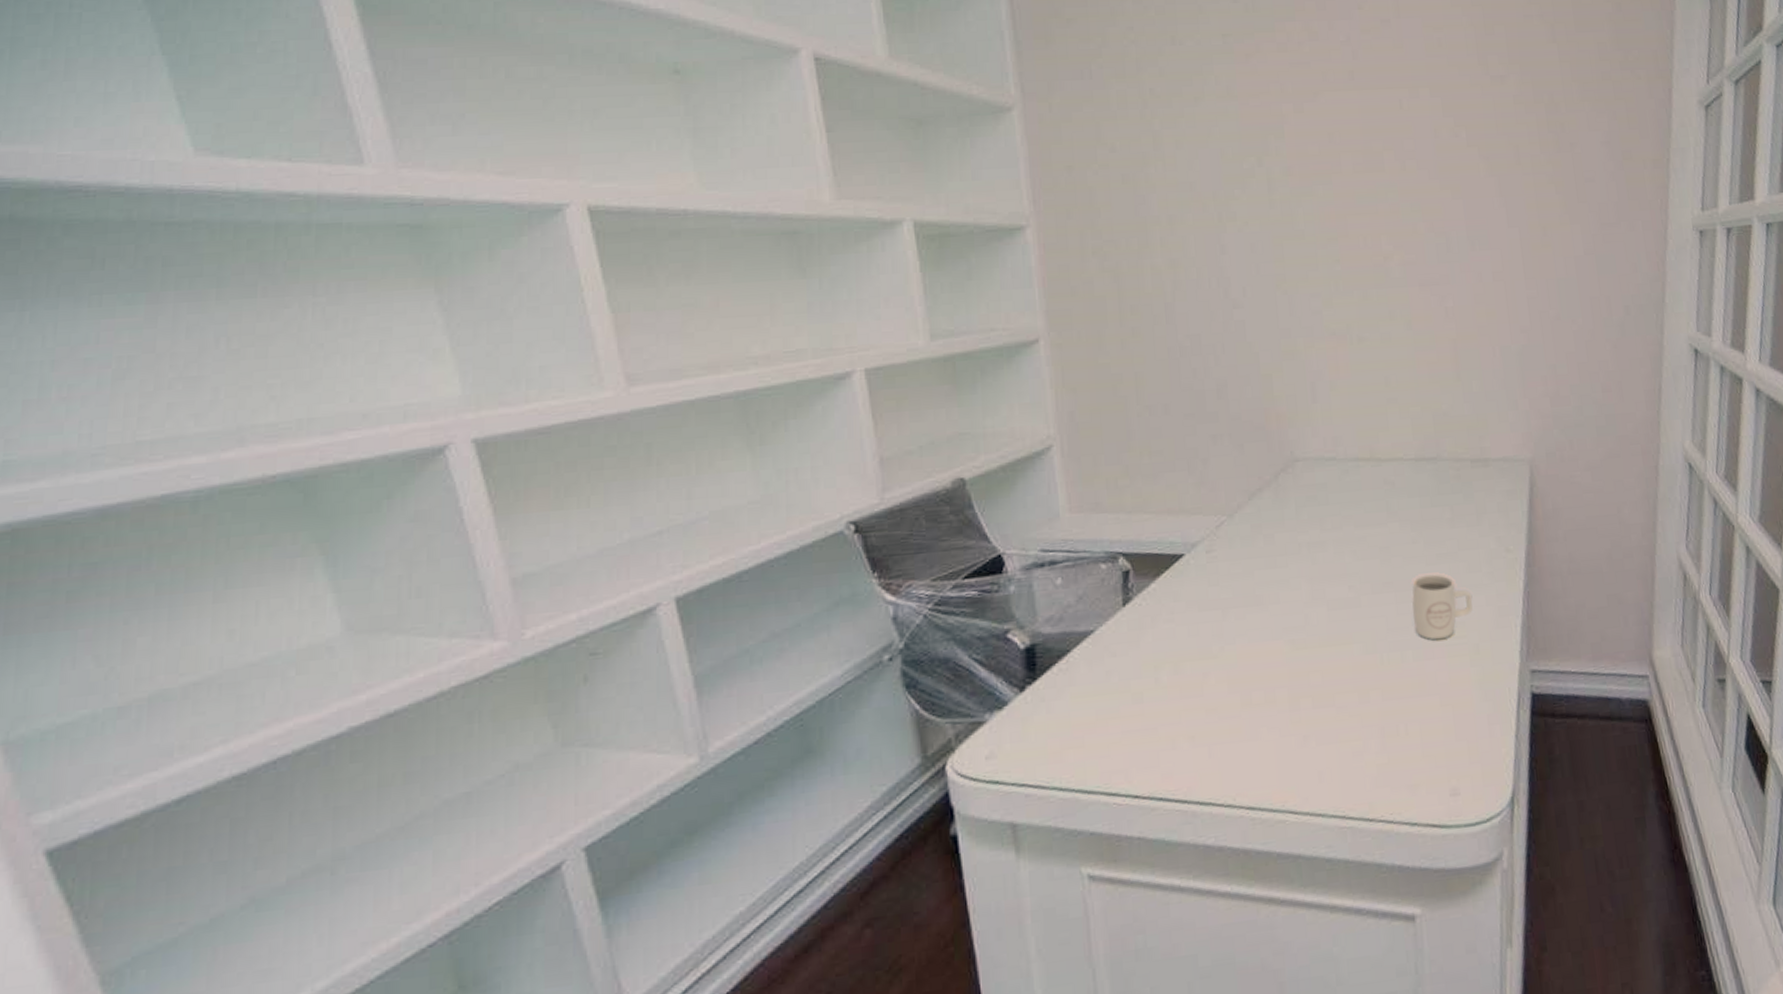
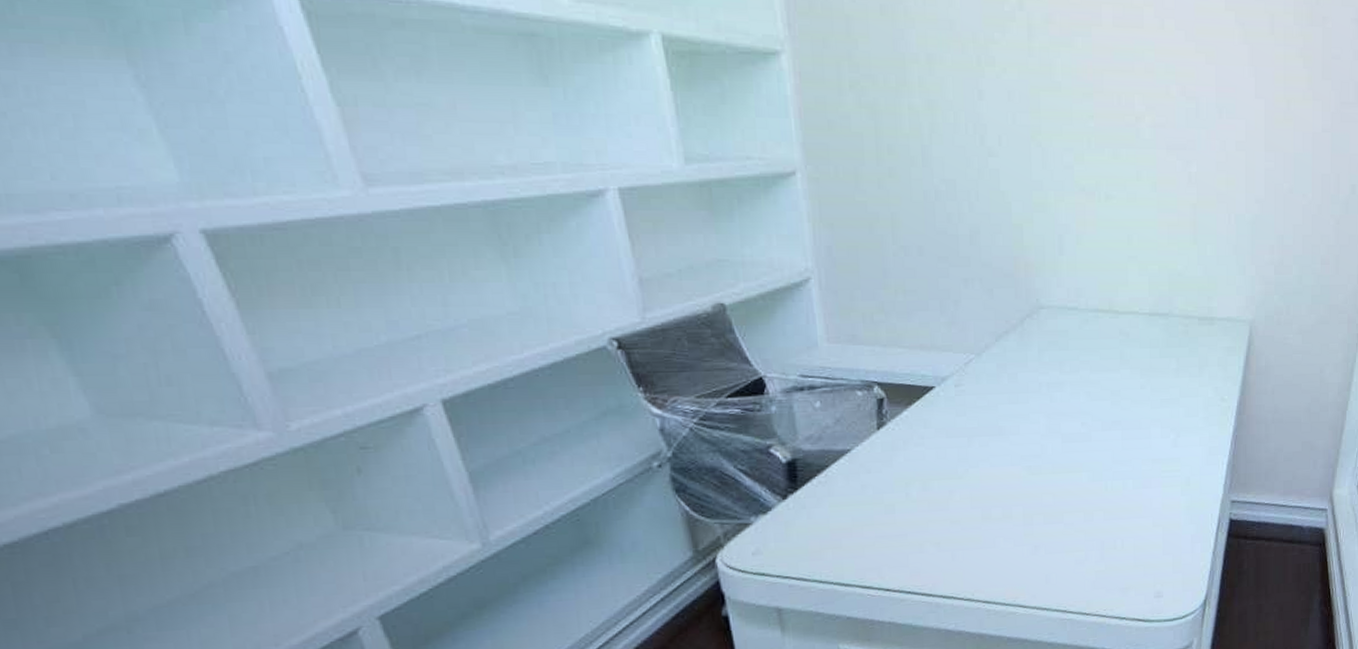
mug: present [1412,574,1473,640] -> none [1136,416,1189,472]

